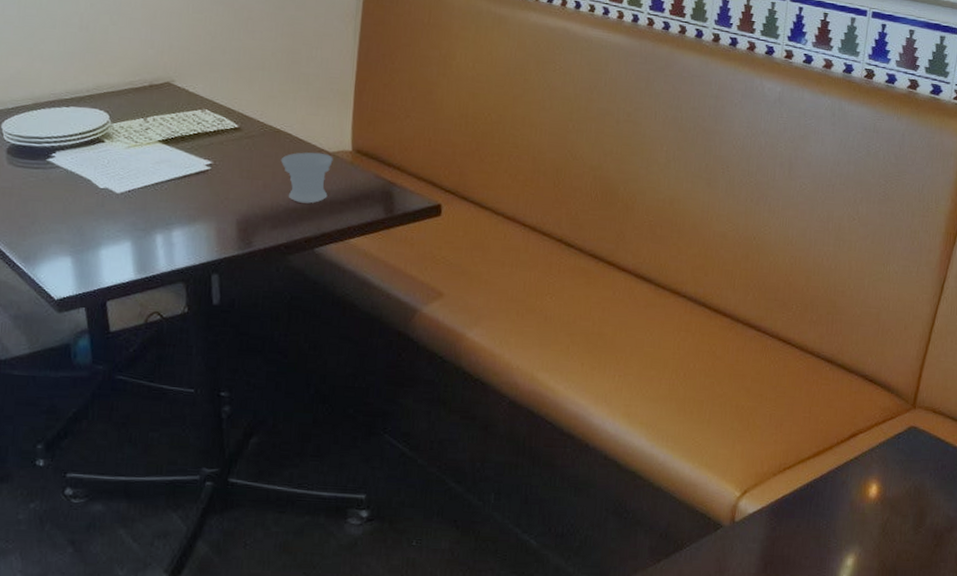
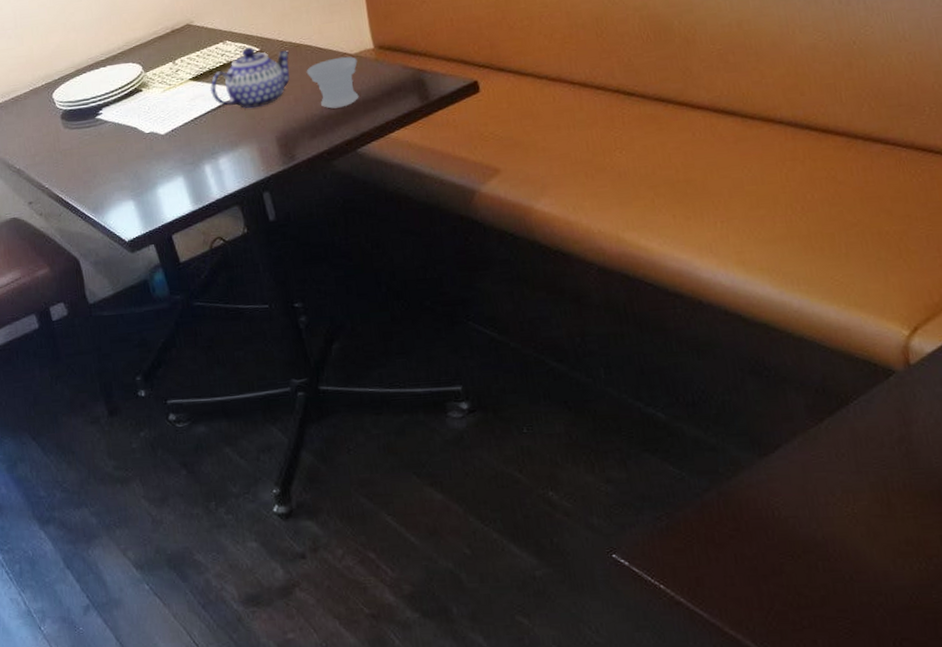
teapot: none [178,121,267,186] -> present [210,47,291,108]

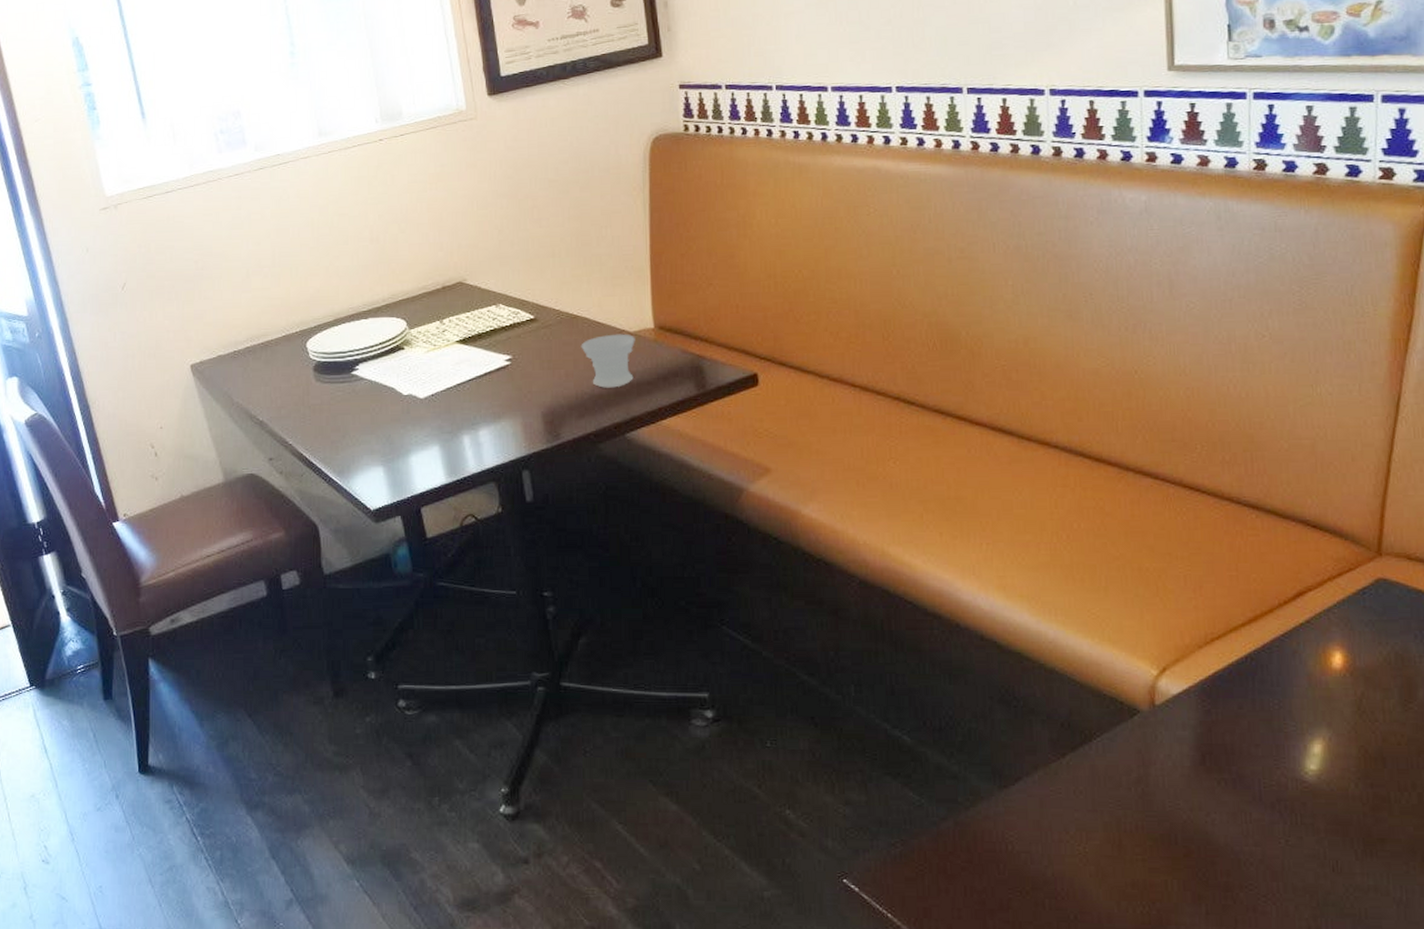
teapot: present [210,47,291,108] -> none [477,313,565,379]

